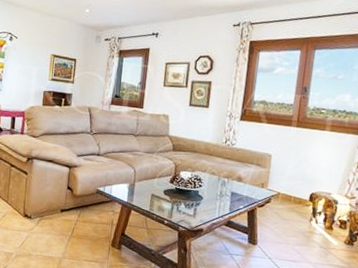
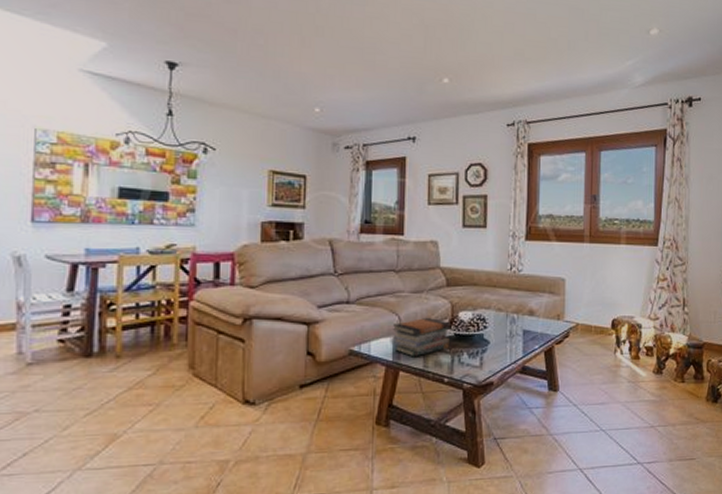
book stack: none [128,172,173,202] -> present [392,317,450,357]

